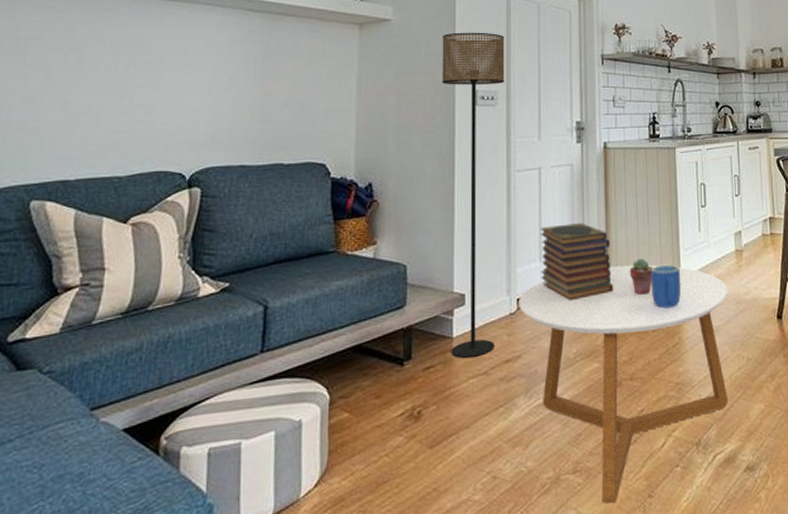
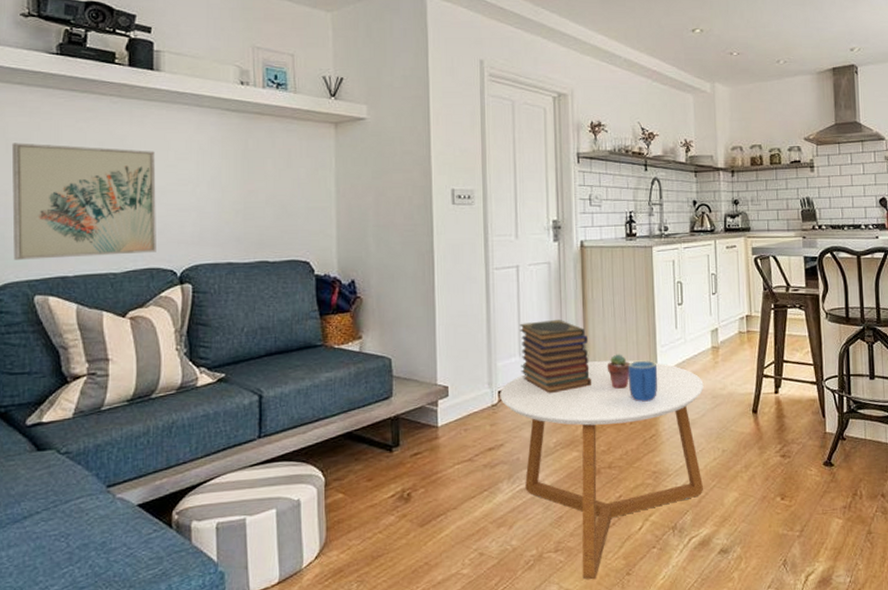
wall art: none [12,42,172,163] -> present [11,143,156,260]
floor lamp: present [442,32,505,358] -> none [417,130,481,446]

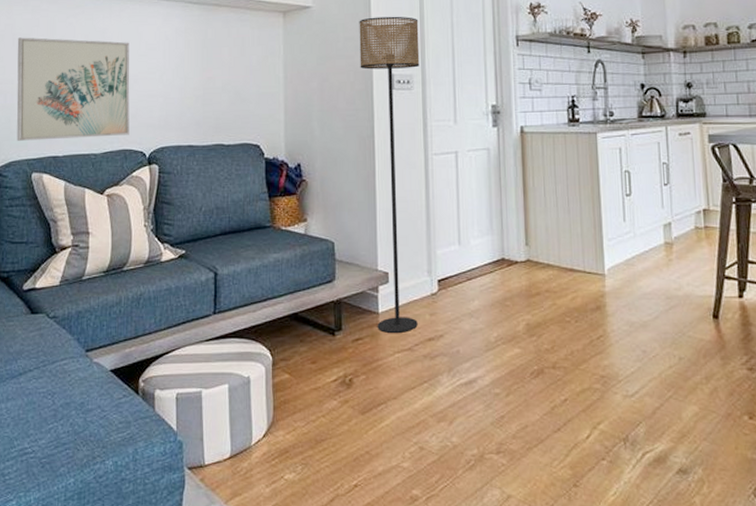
floor lamp: none [417,130,481,446] -> present [359,16,420,333]
coffee table: present [500,360,704,580] -> none [439,253,658,488]
book stack: present [520,320,592,394] -> none [459,208,534,286]
potted succulent: present [607,354,631,389] -> none [549,246,575,283]
mug: present [628,360,658,402] -> none [573,254,605,299]

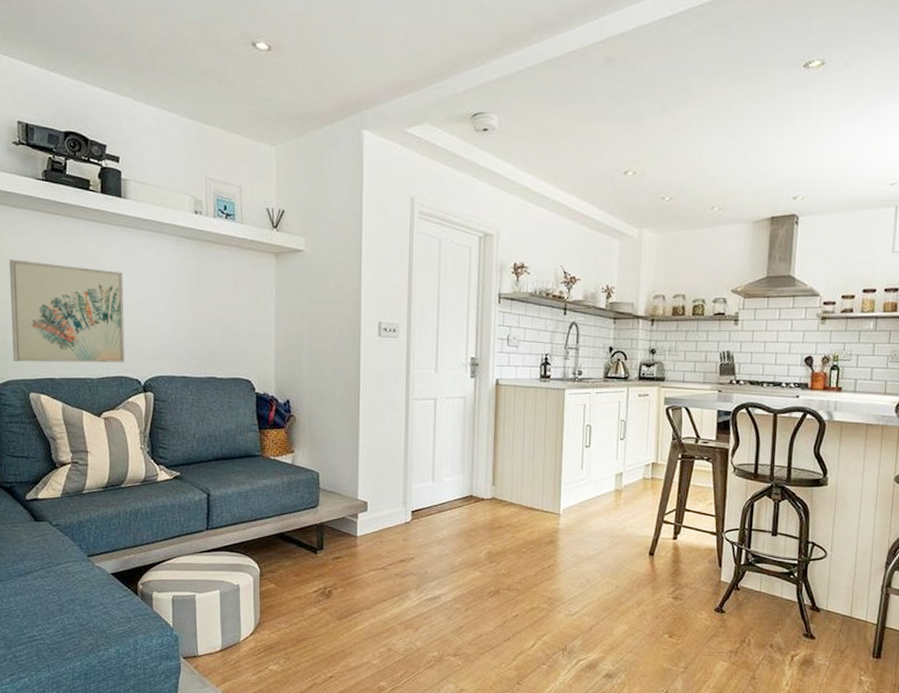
floor lamp: present [359,16,420,333] -> none [349,265,407,554]

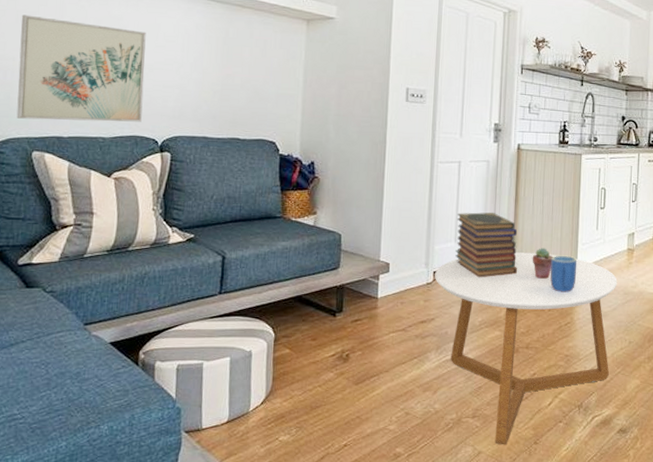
coffee table: none [413,492,604,684] -> present [435,252,617,445]
book stack: none [433,451,498,518] -> present [455,212,518,278]
potted succulent: none [512,488,536,520] -> present [532,248,554,279]
mug: none [532,495,561,534] -> present [550,255,577,293]

